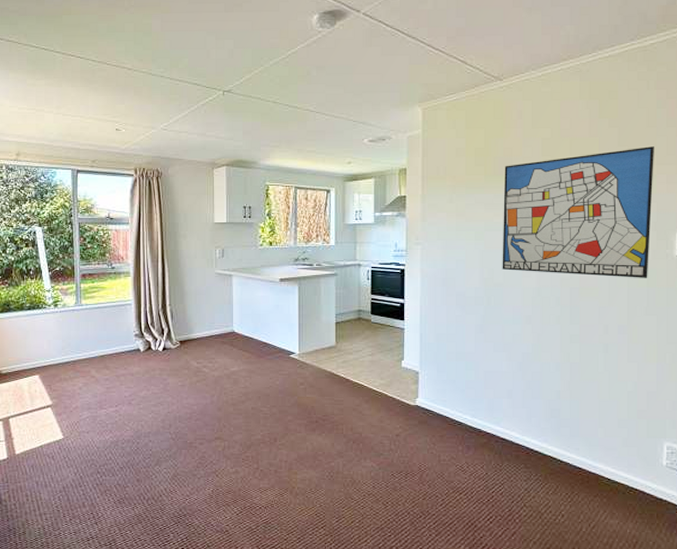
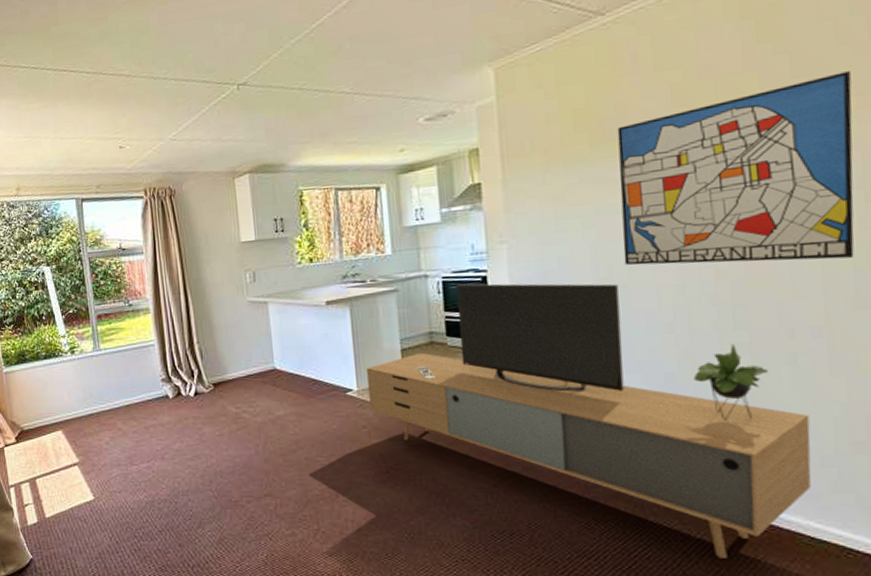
media console: none [308,274,613,494] -> present [367,283,812,559]

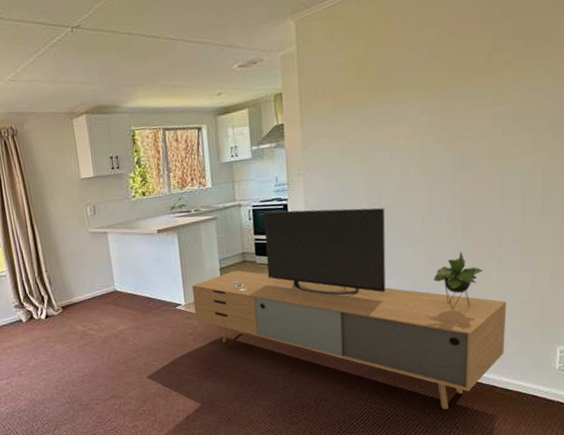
wall art: present [617,71,854,266] -> none [388,34,552,192]

